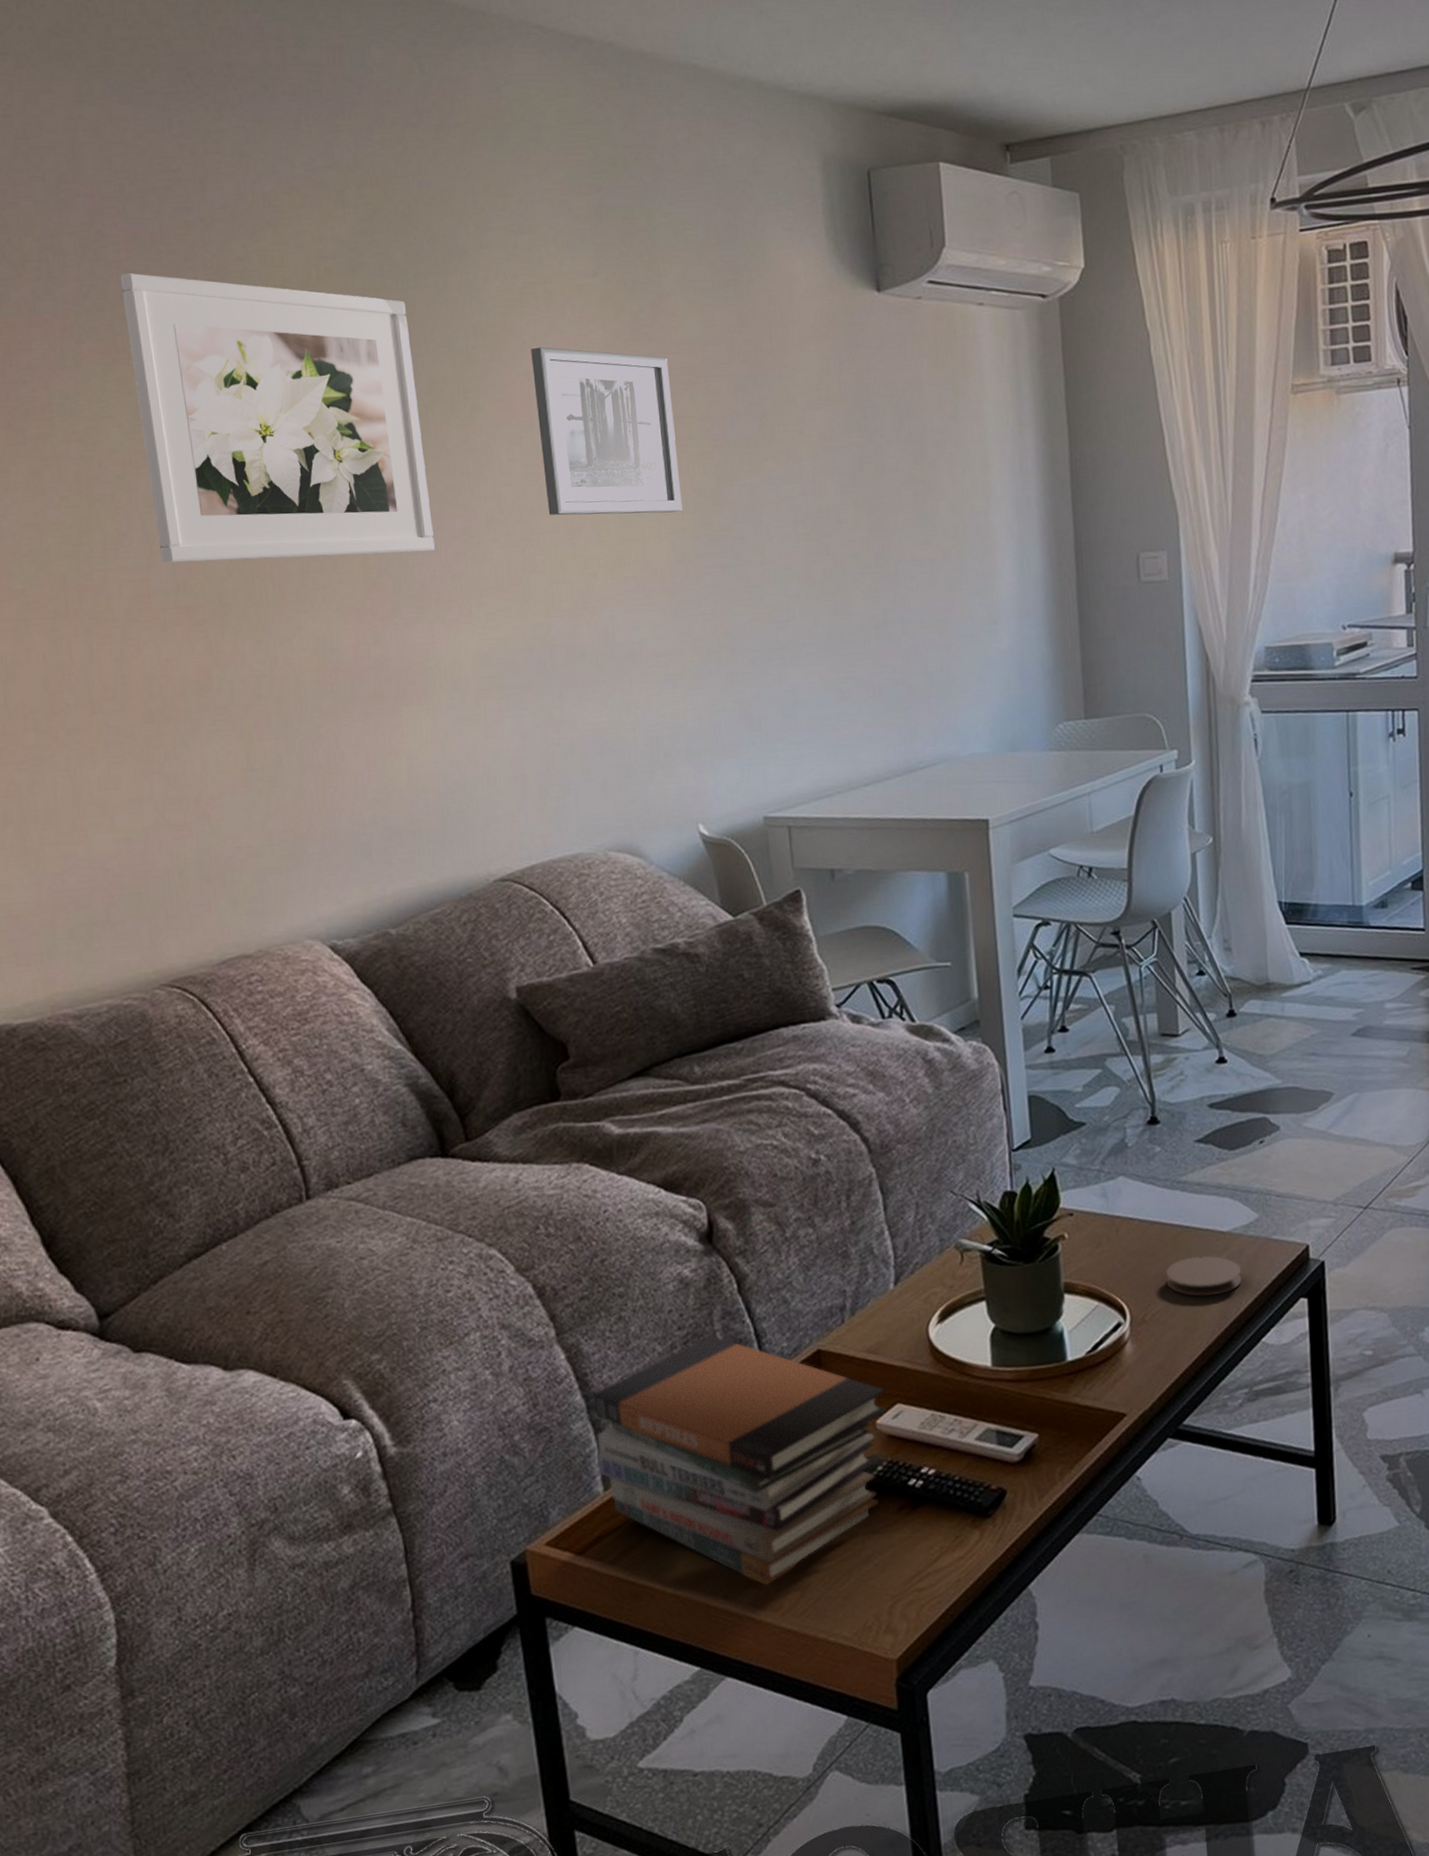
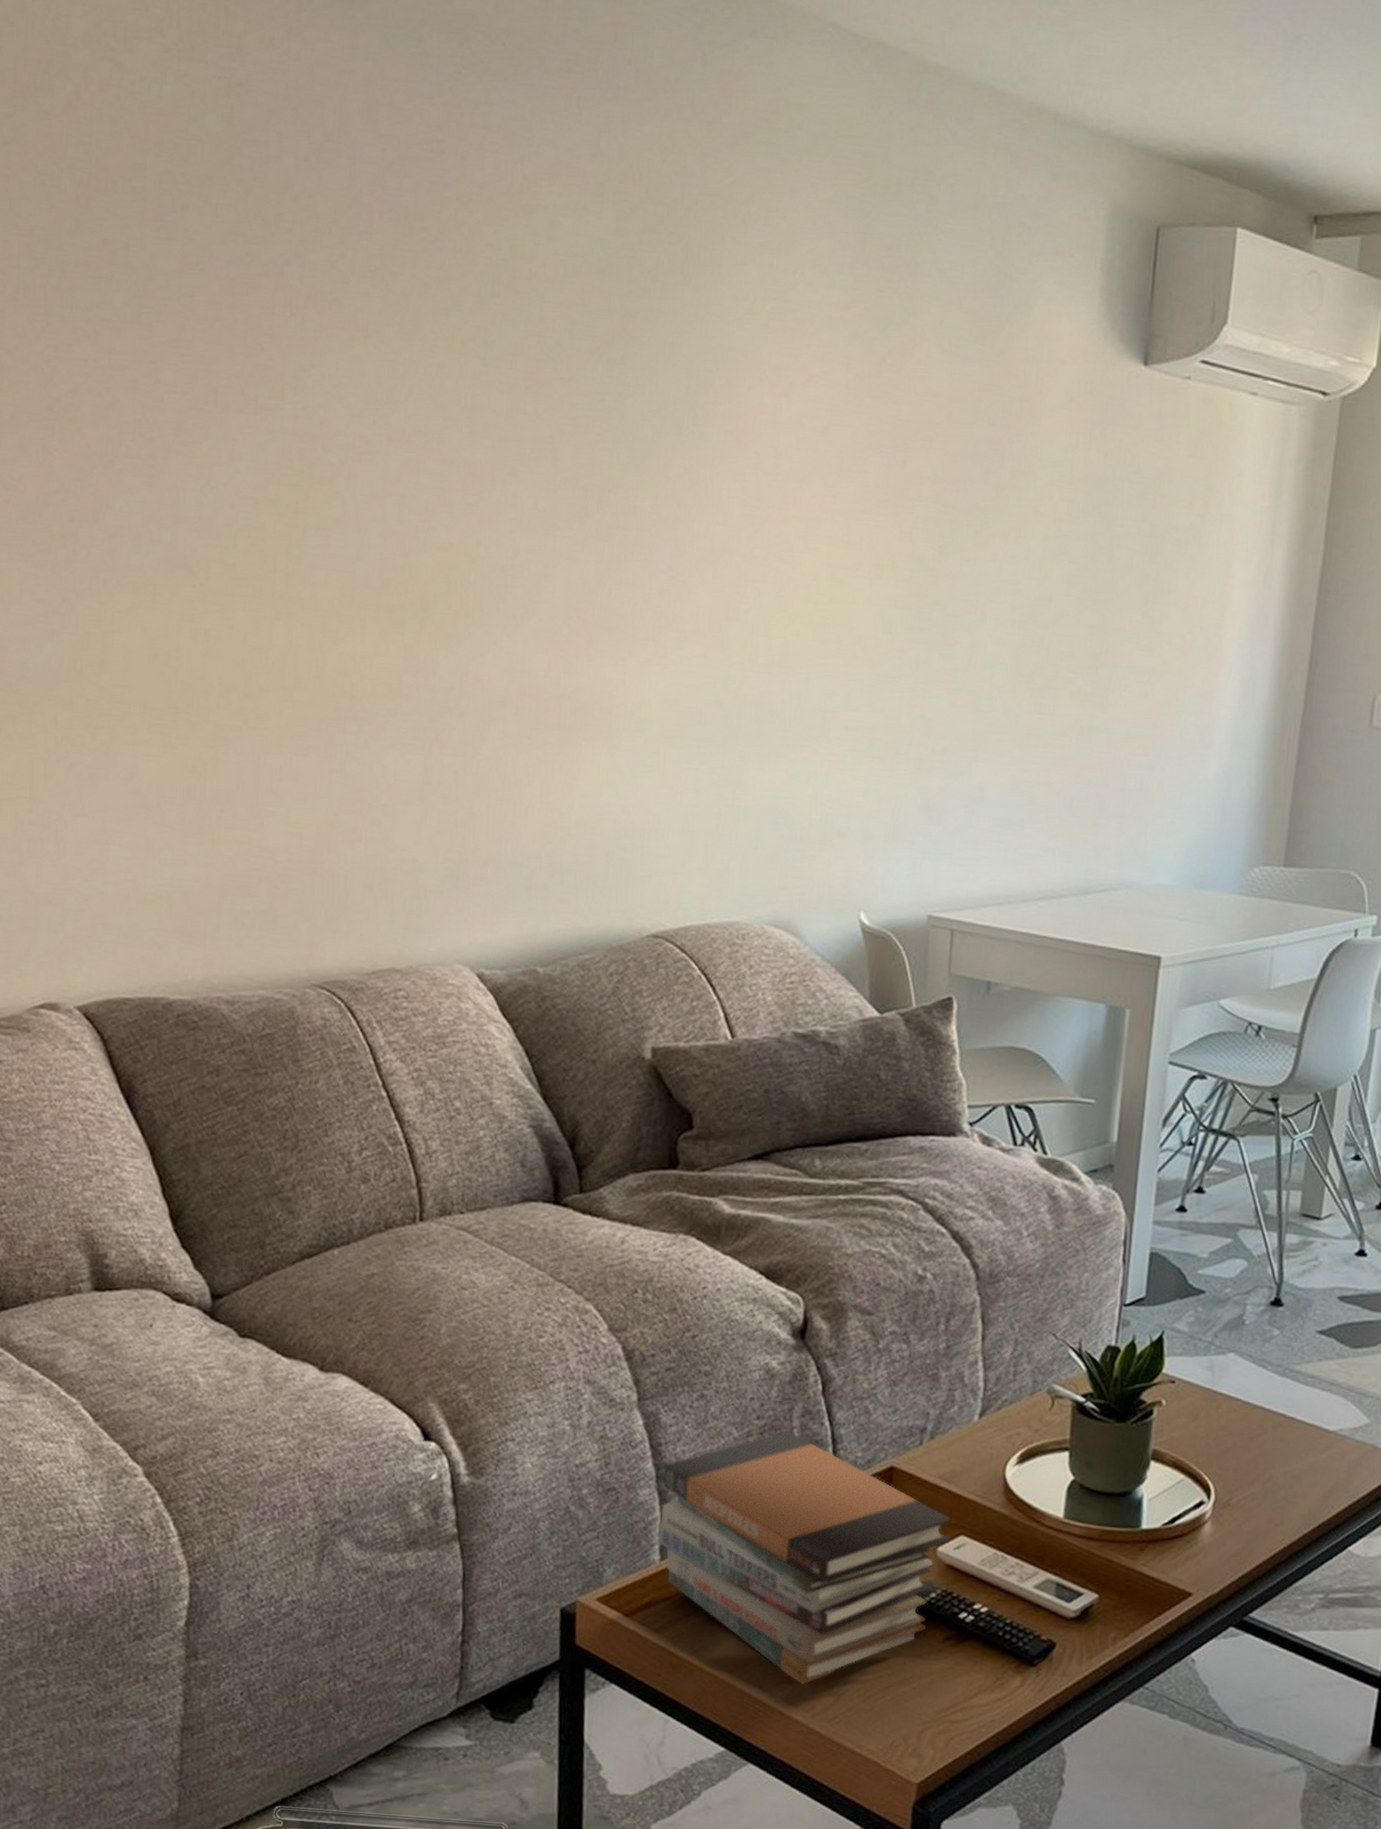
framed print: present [120,272,435,563] -> none [369,245,649,583]
wall art: present [531,347,683,516] -> none [760,379,909,578]
coaster: present [1166,1255,1242,1297] -> none [1259,1449,1341,1493]

